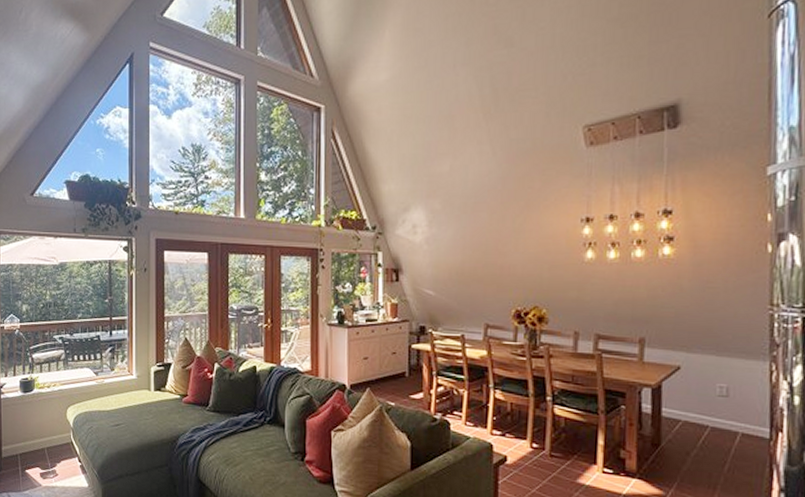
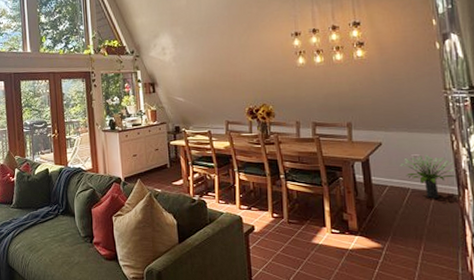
potted plant: none [700,385,771,441] -> present [399,154,457,199]

